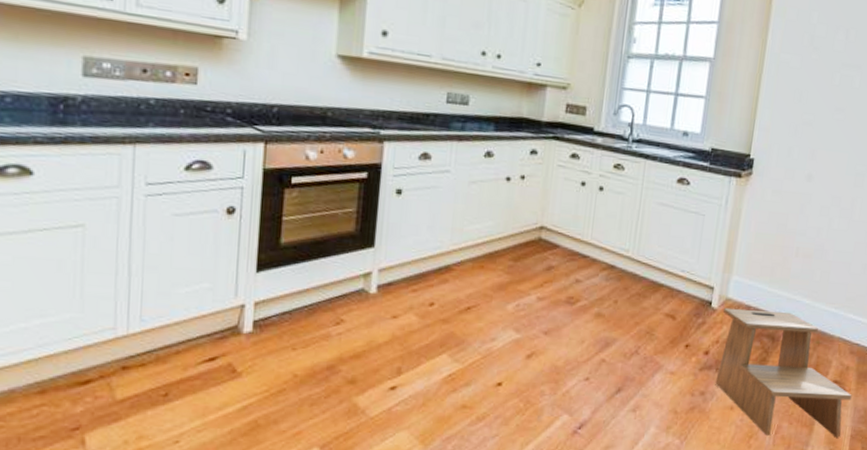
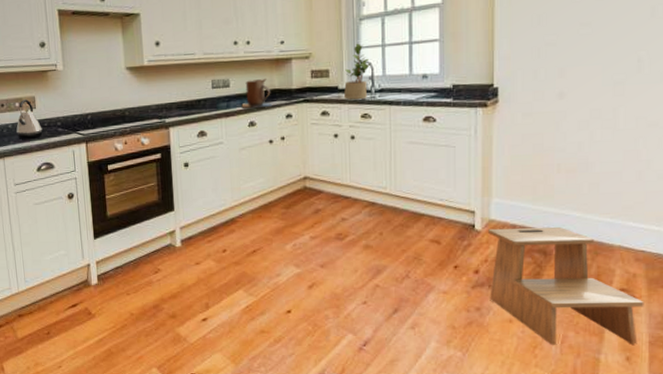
kettle: none [159,69,203,126] -> present [15,99,43,139]
ceramic jug: none [479,101,517,138] -> present [241,78,273,108]
potted plant: none [598,82,633,148] -> present [343,43,371,100]

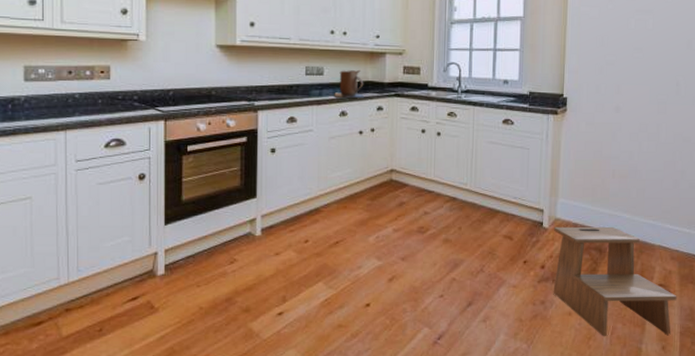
kettle: present [15,99,43,139] -> none [83,68,116,112]
potted plant: present [343,43,371,100] -> none [432,45,459,99]

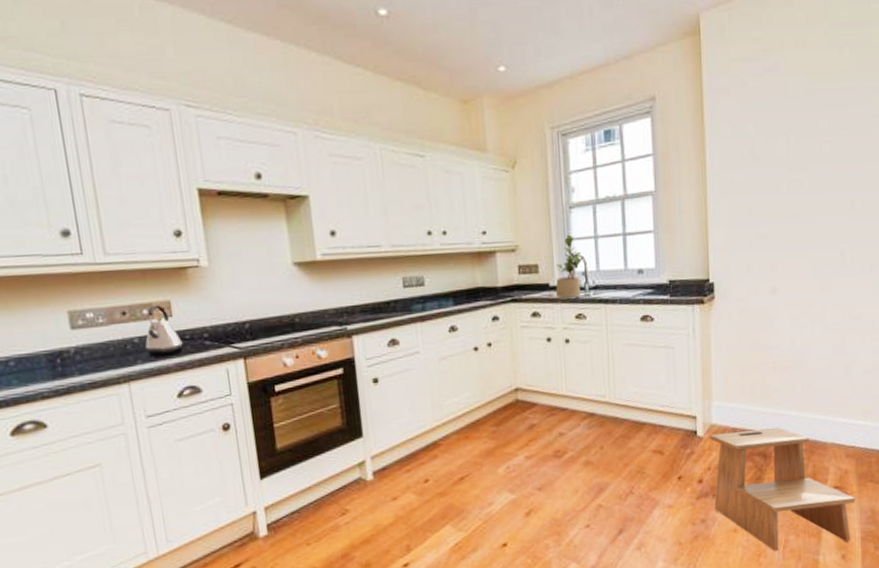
kettle: none [83,68,116,112] -> present [144,305,184,357]
ceramic jug: present [334,69,365,98] -> none [439,274,476,310]
potted plant: none [432,45,459,99] -> present [555,234,584,299]

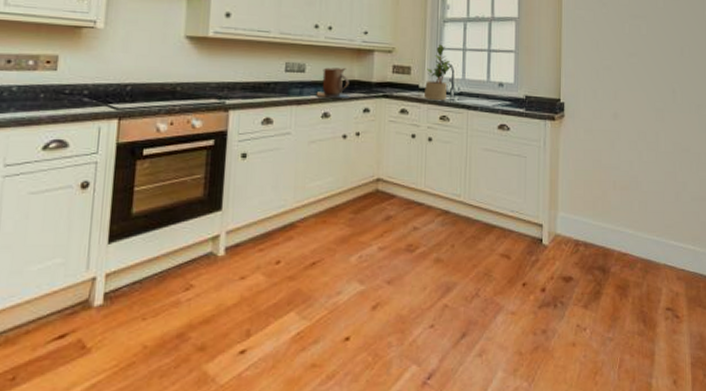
kettle: present [144,305,184,357] -> none [21,58,61,108]
ceramic jug: none [439,274,476,310] -> present [316,67,350,98]
step stool: present [710,427,856,551] -> none [554,243,686,370]

